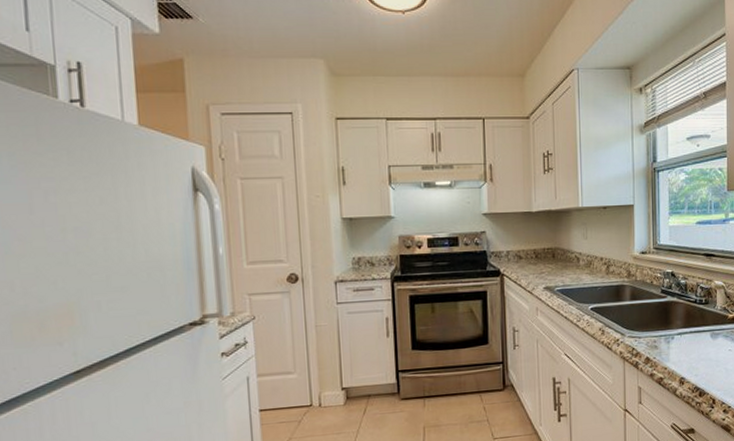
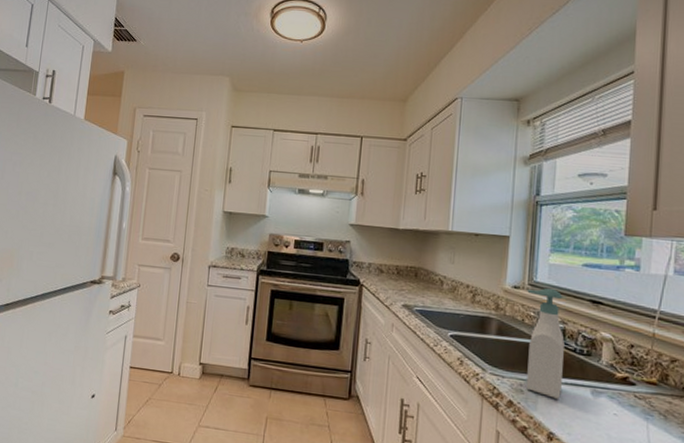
soap bottle: none [653,248,687,348] -> present [526,288,565,399]

